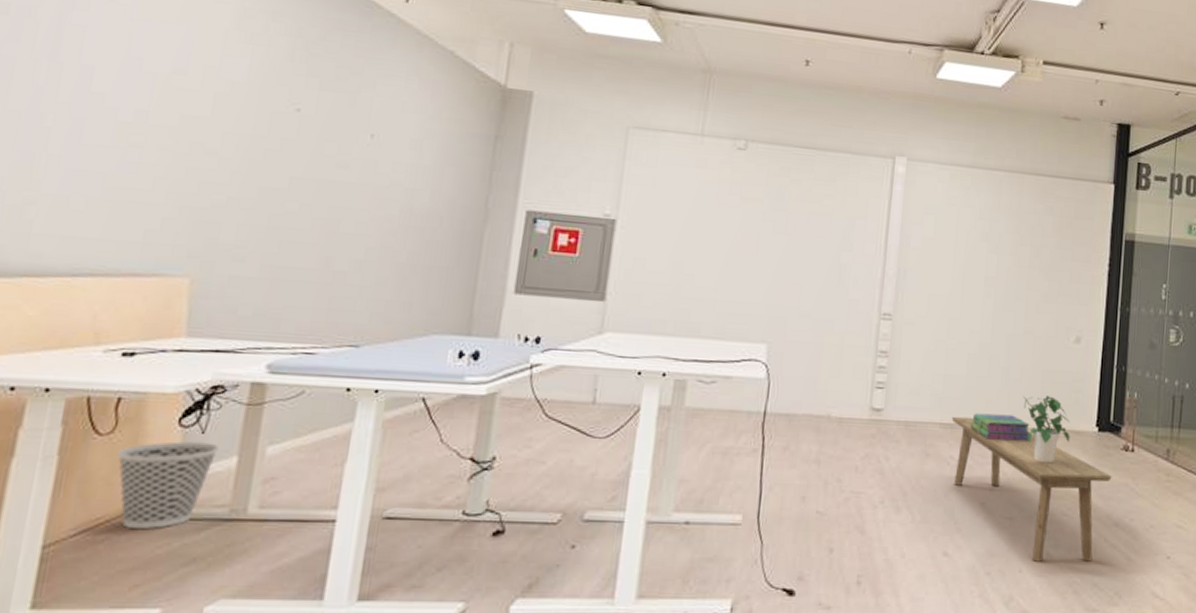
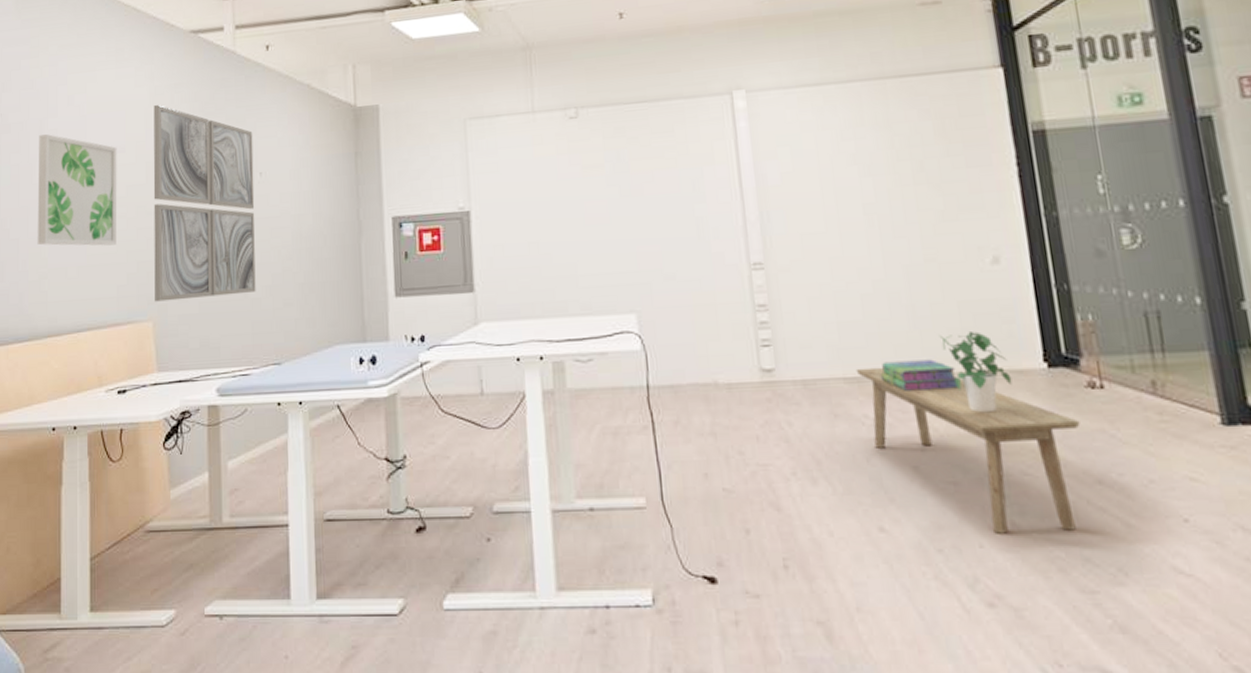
wall art: none [27,28,175,181] -> present [37,134,117,246]
wastebasket: present [118,441,219,529] -> none [127,462,194,540]
wall art: none [197,29,371,264] -> present [153,105,256,302]

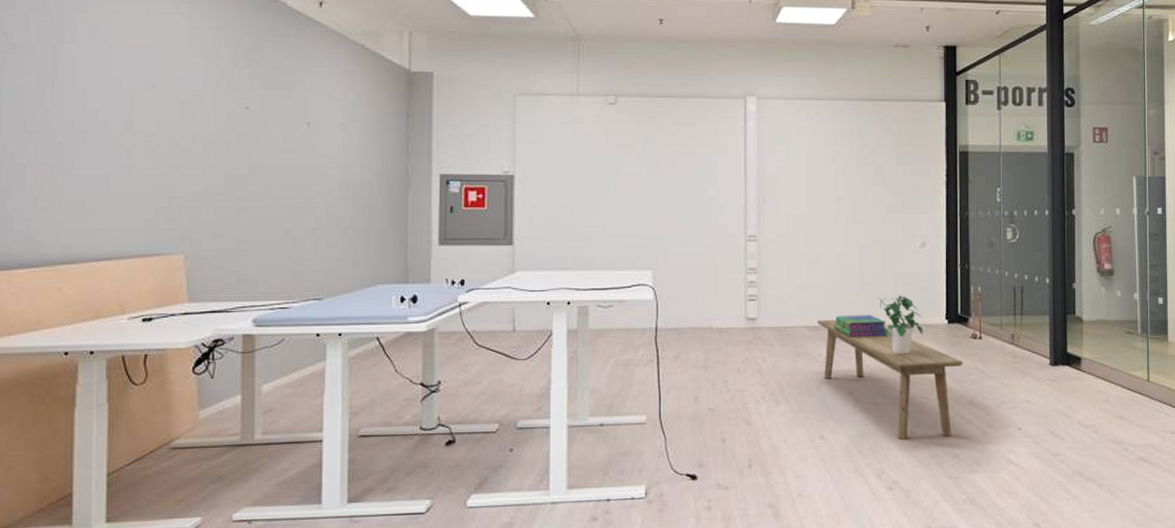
wall art: present [37,134,117,246] -> none [48,60,147,179]
wall art: present [153,105,256,302] -> none [187,45,301,236]

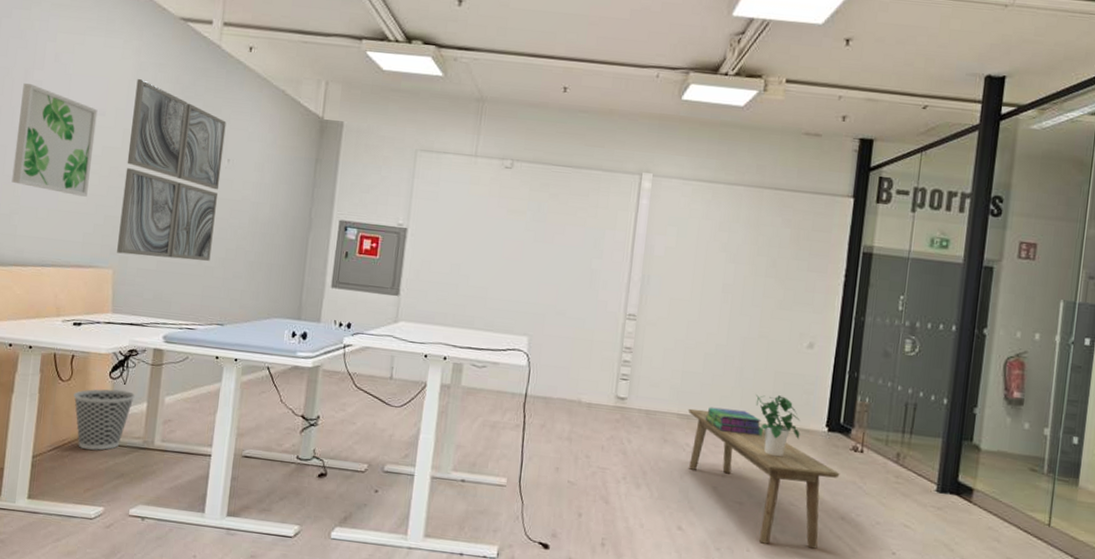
wall art: none [48,60,147,179] -> present [11,83,98,197]
wastebasket: none [151,385,226,456] -> present [74,389,135,451]
wall art: none [187,45,301,236] -> present [117,79,227,261]

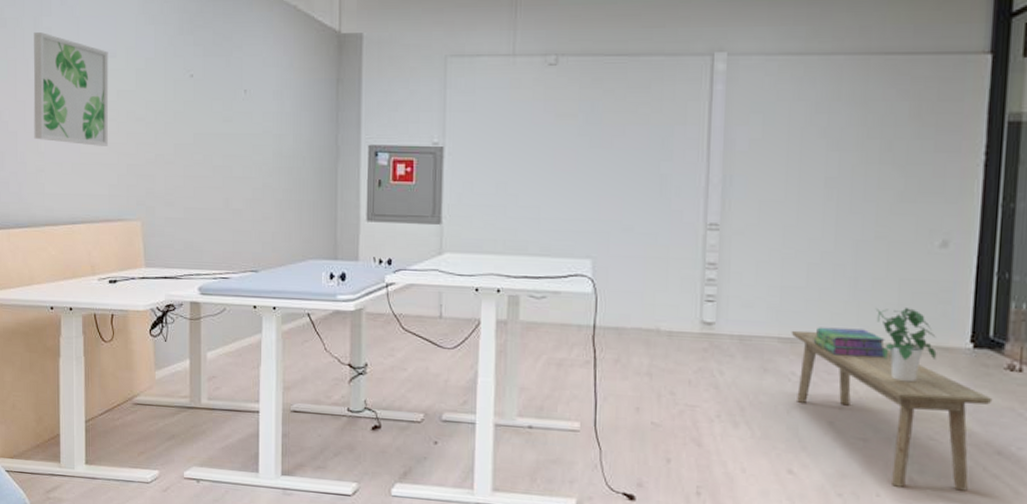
wastebasket: present [74,389,135,451] -> none [117,347,177,412]
wall art: present [117,79,227,261] -> none [143,13,239,204]

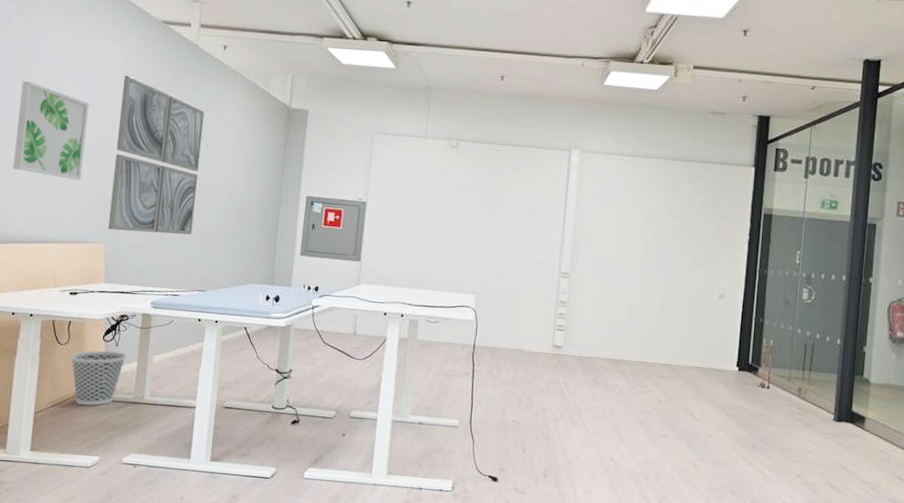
wastebasket: none [117,347,177,412] -> present [71,350,126,406]
wall art: none [143,13,239,204] -> present [108,76,205,235]
bench: present [791,330,993,491] -> none [616,354,750,474]
stack of books: present [813,327,885,358] -> none [631,352,681,376]
potted plant: present [875,308,937,383] -> none [674,340,715,395]

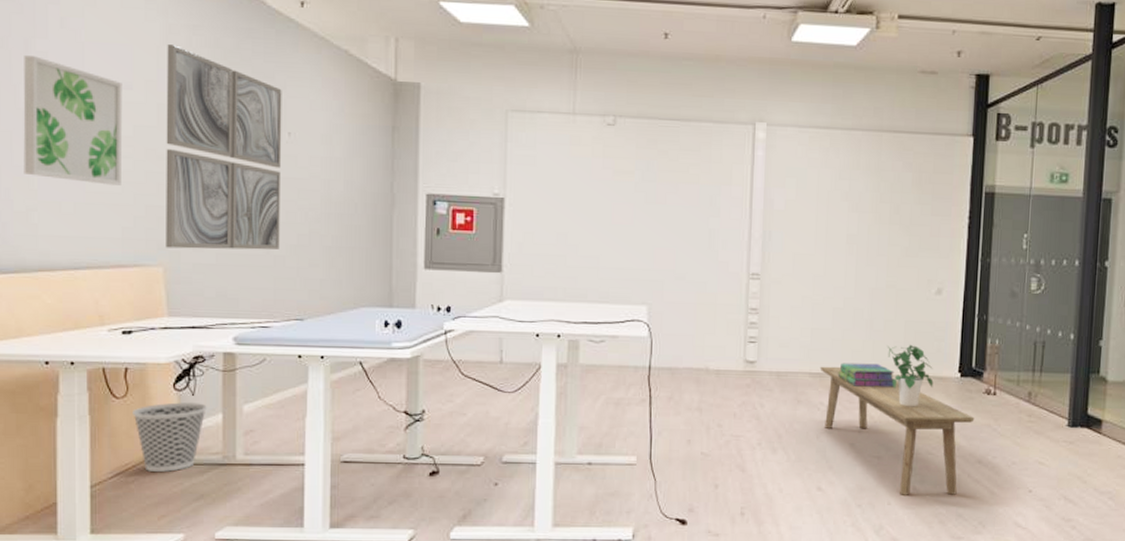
bench: none [616,354,750,474] -> present [819,366,975,495]
stack of books: none [631,352,681,376] -> present [837,363,894,387]
potted plant: none [674,340,715,395] -> present [887,345,934,407]

